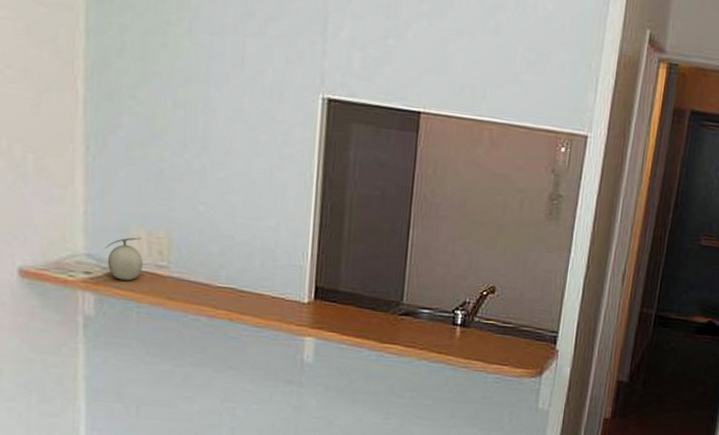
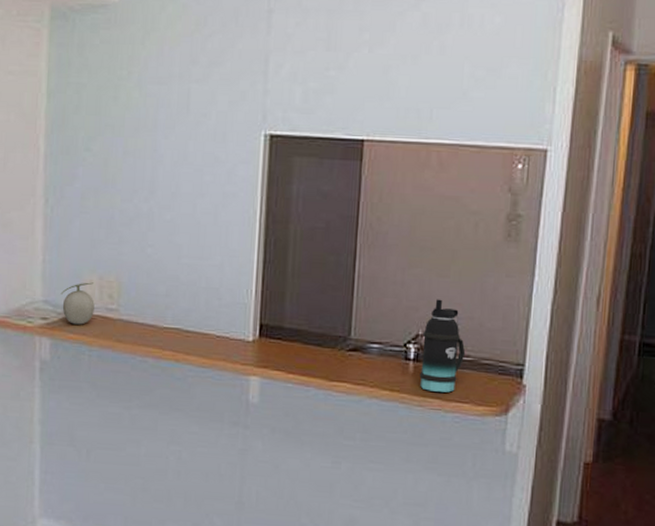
bottle: none [465,269,508,356] -> present [419,299,466,393]

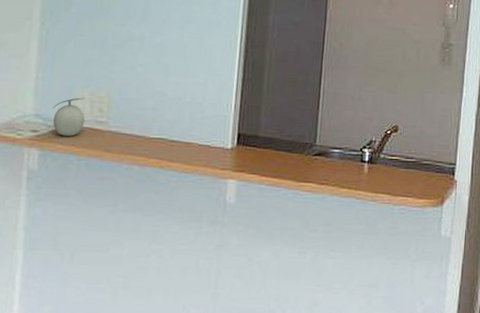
bottle: present [419,299,466,393] -> none [373,111,410,189]

